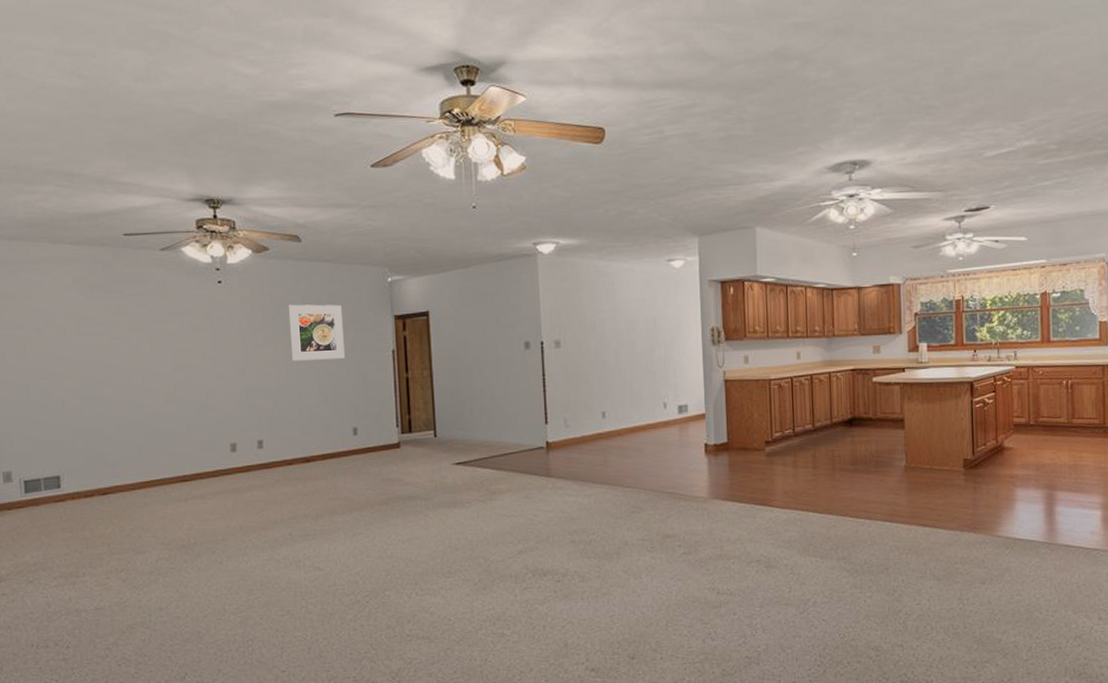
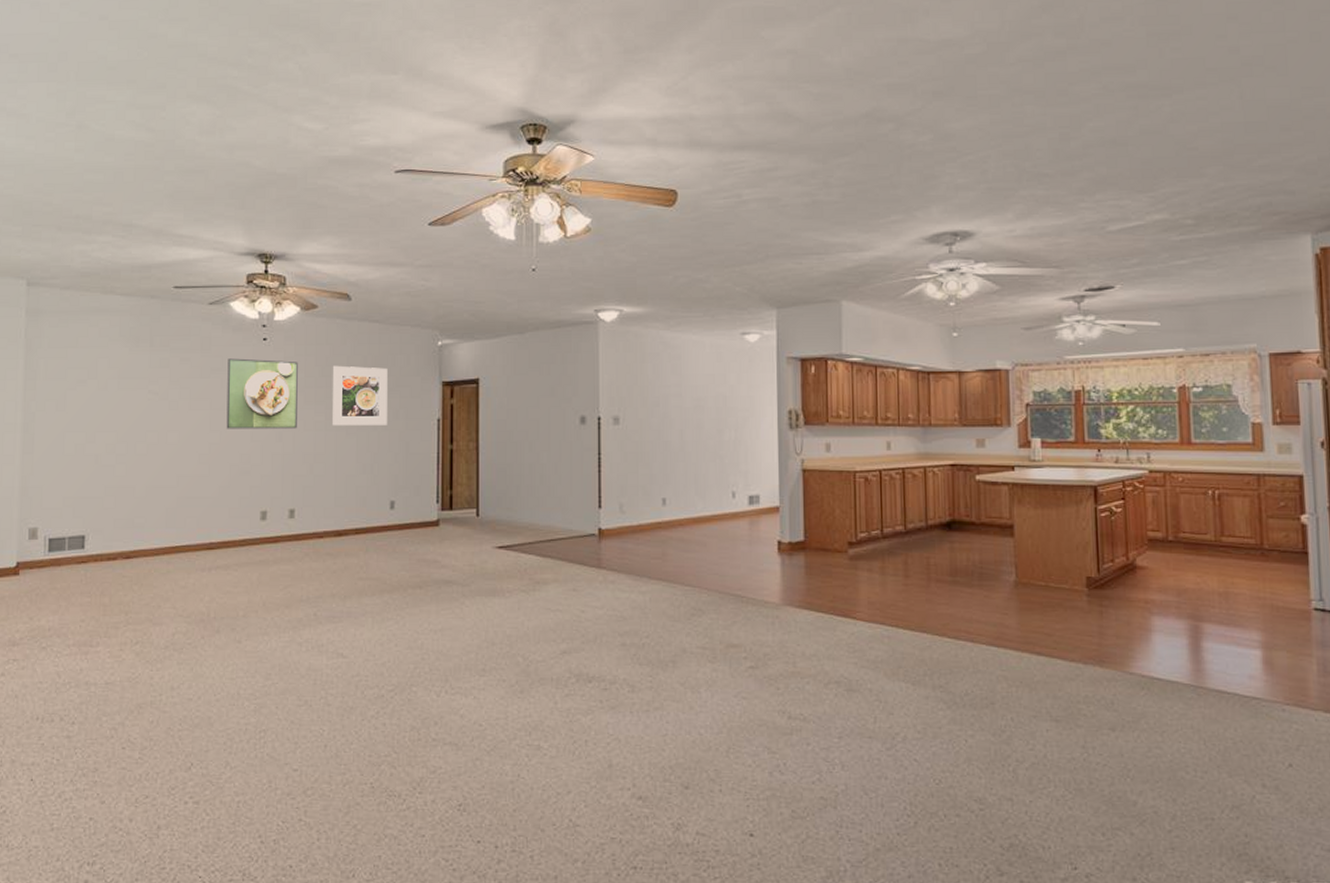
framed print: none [184,301,258,369] -> present [226,358,298,429]

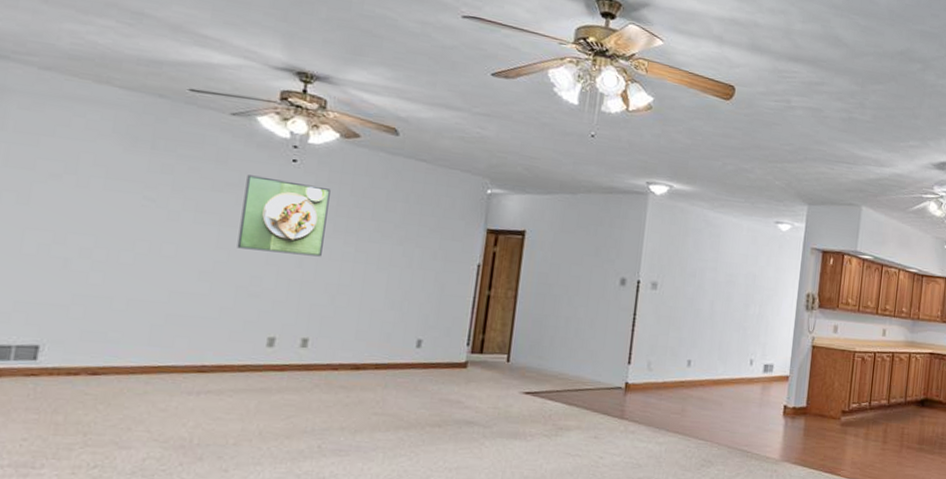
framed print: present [332,365,388,426] -> none [362,198,430,265]

